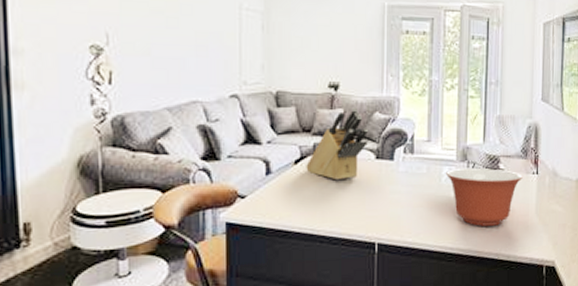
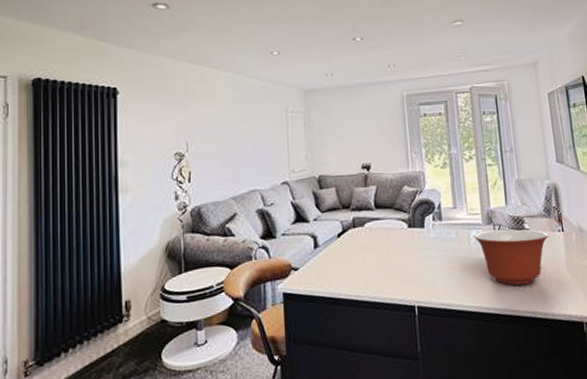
knife block: present [306,108,368,181] -> none [347,184,400,250]

